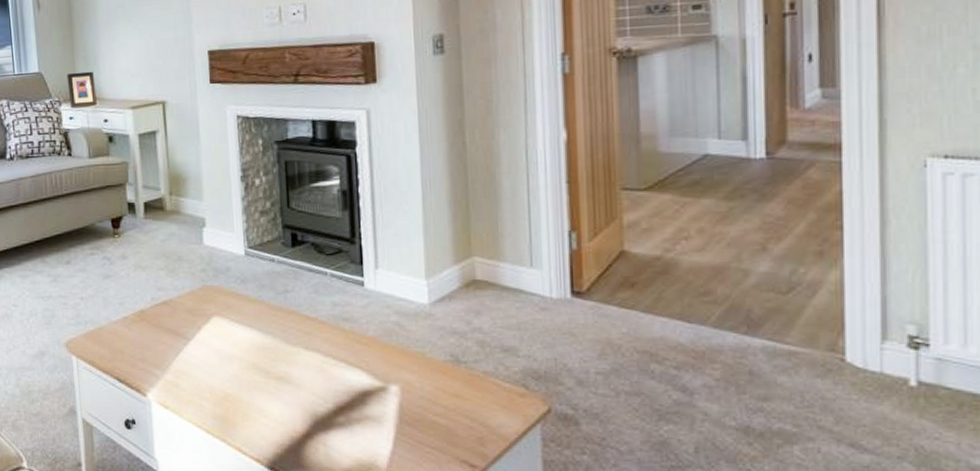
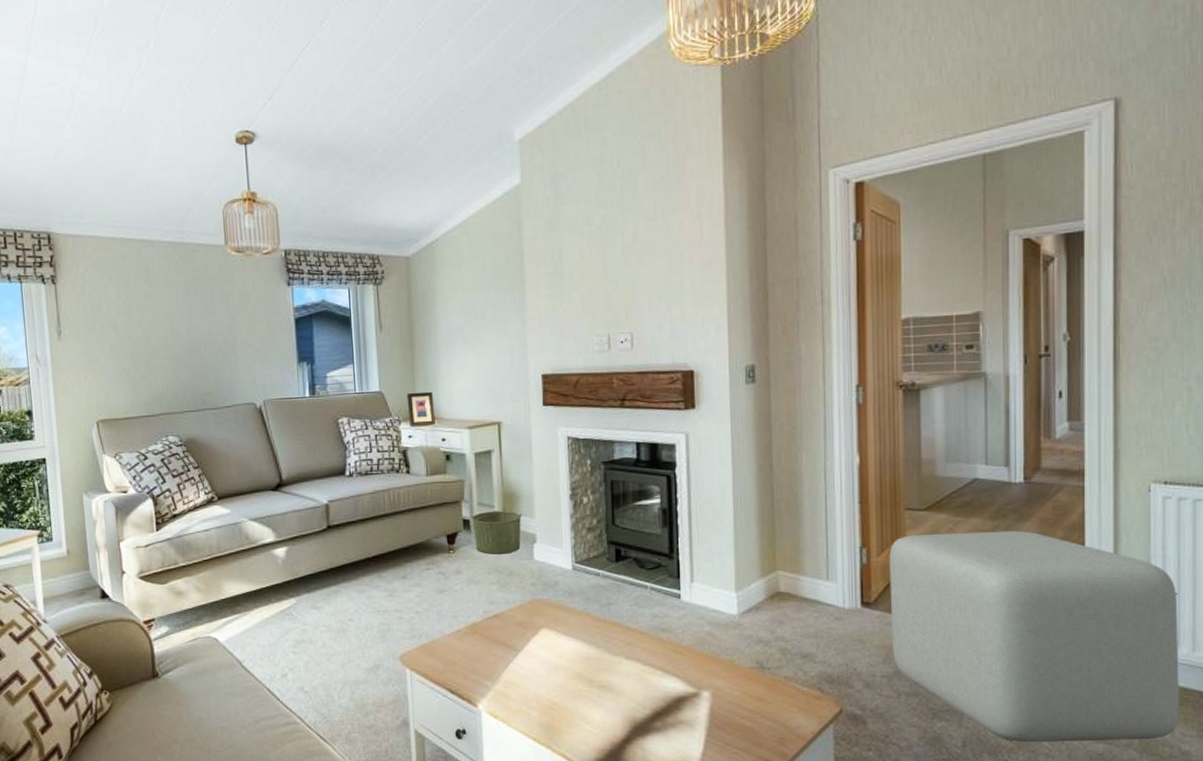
basket: none [136,193,190,239] -> present [471,510,522,554]
pouf: none [603,212,967,452] -> present [889,530,1179,743]

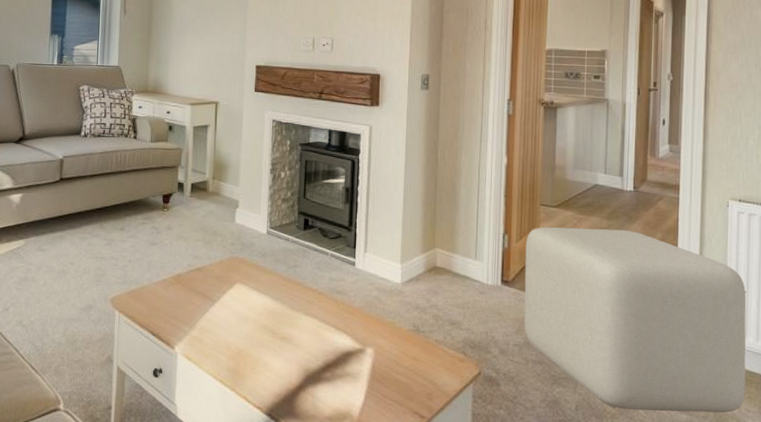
picture frame: present [406,391,436,427] -> none [140,70,164,99]
basket: present [471,510,522,554] -> none [185,177,228,216]

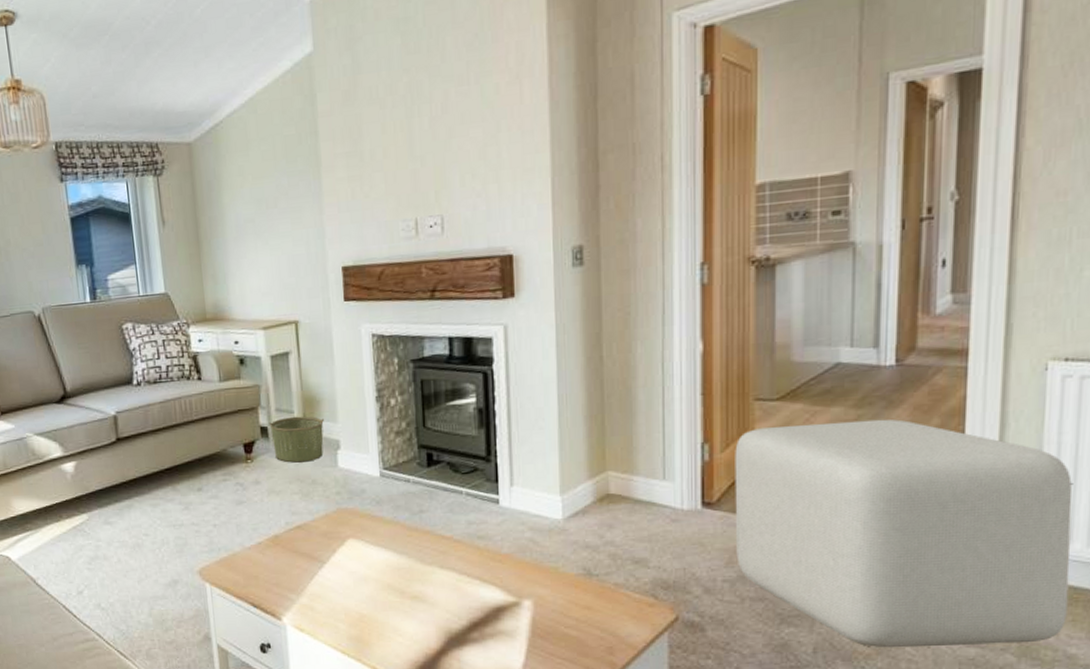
basket: none [185,177,228,216] -> present [268,416,324,463]

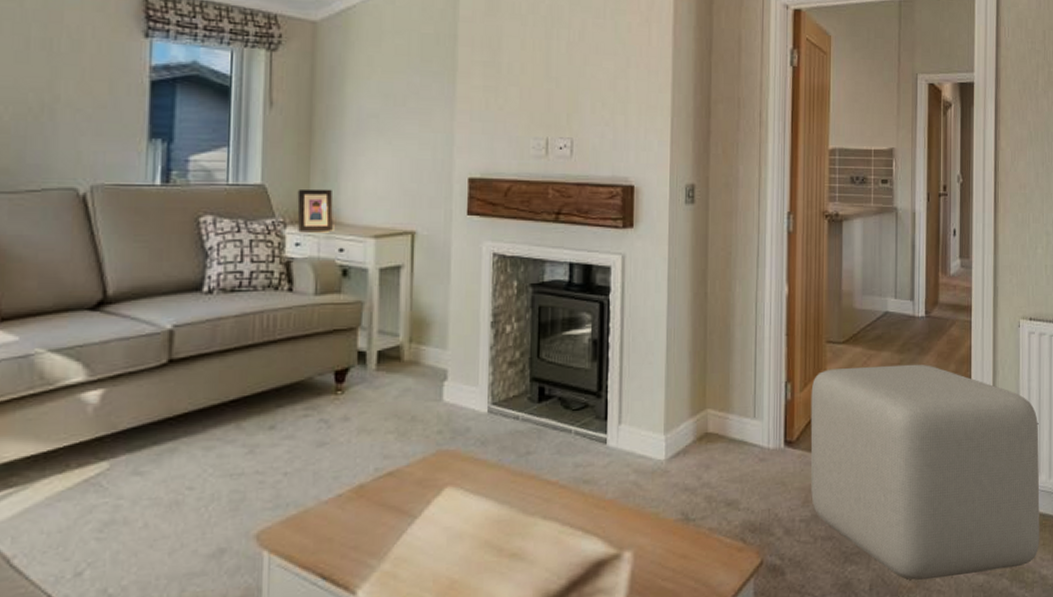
picture frame: none [194,290,227,331] -> present [297,188,333,233]
basket: present [268,416,324,463] -> none [368,340,432,395]

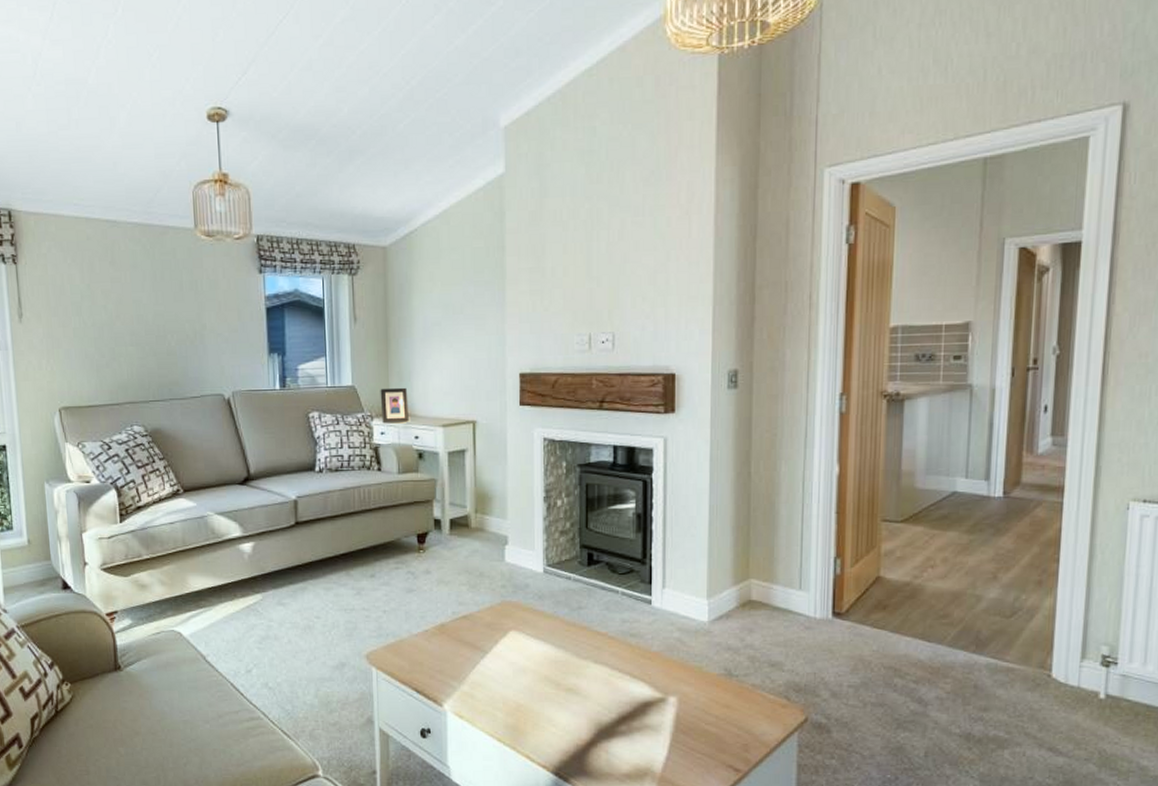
pouf: present [810,364,1040,581] -> none [861,545,1147,755]

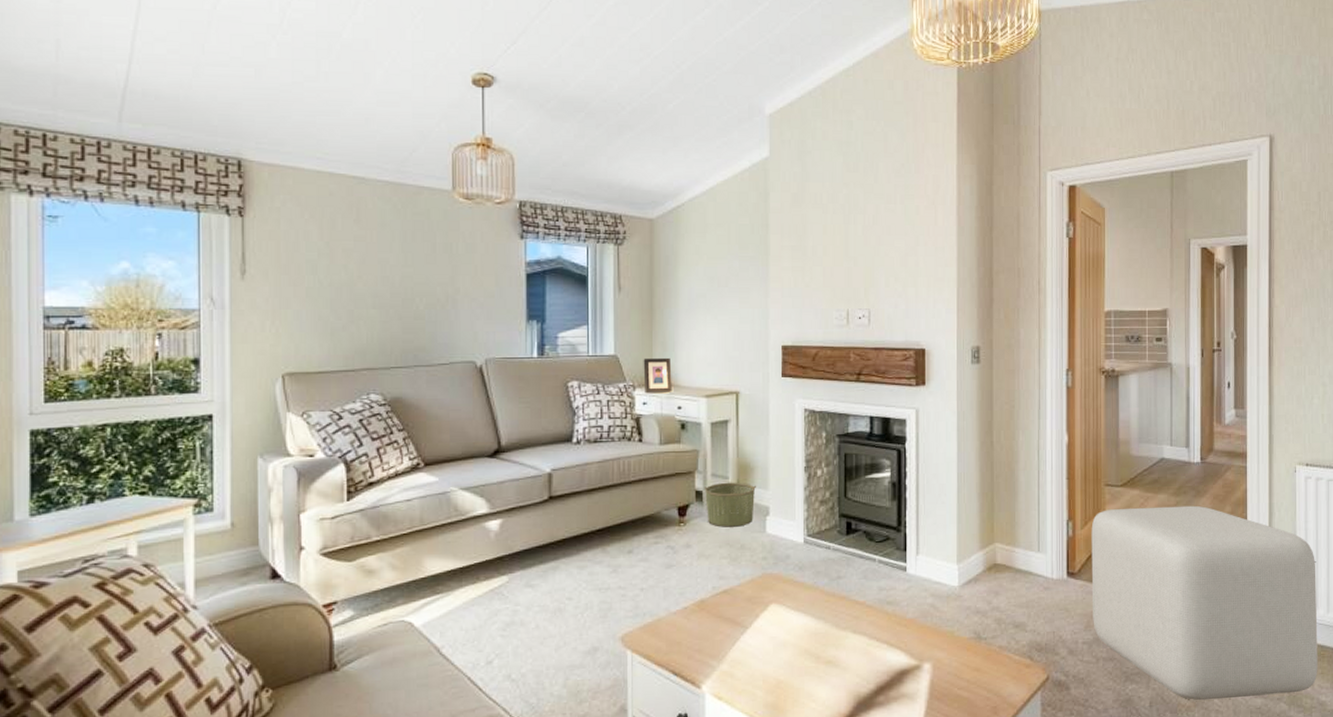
basket: none [442,511,494,555] -> present [704,482,756,527]
pouf: none [861,545,1147,755] -> present [1091,505,1318,701]

